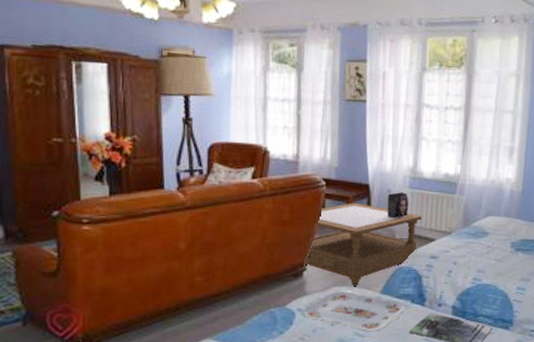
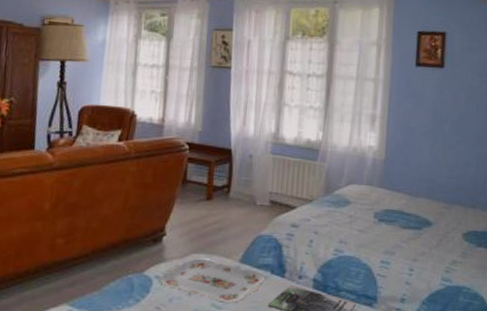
coffee table: present [304,202,423,286] -> none [164,167,284,253]
portrait: present [387,192,409,219] -> none [248,157,271,185]

